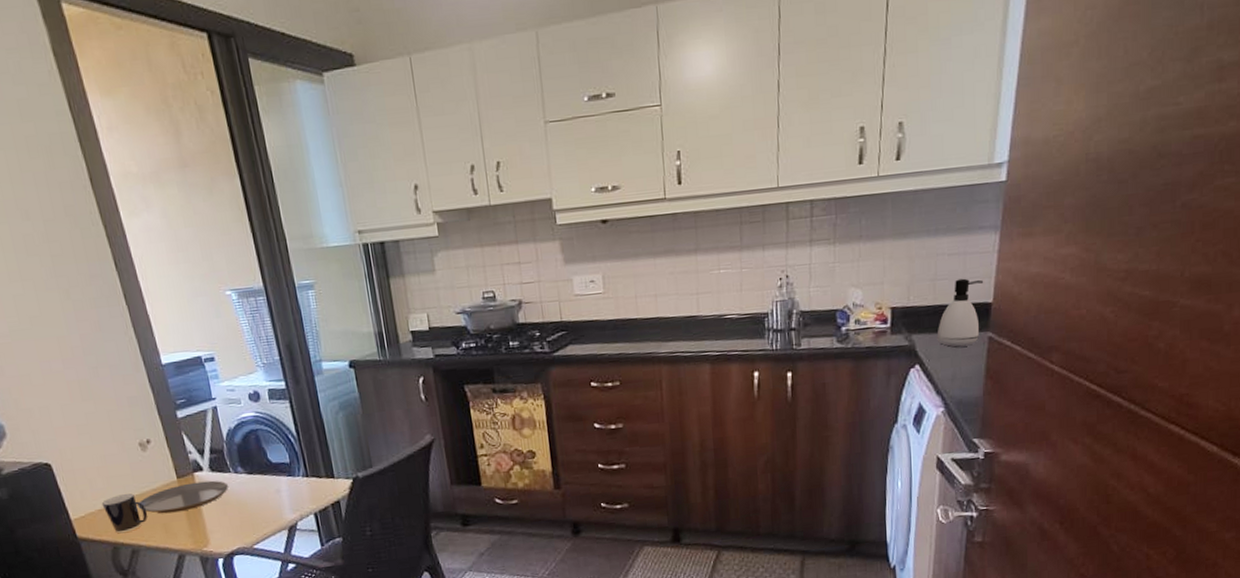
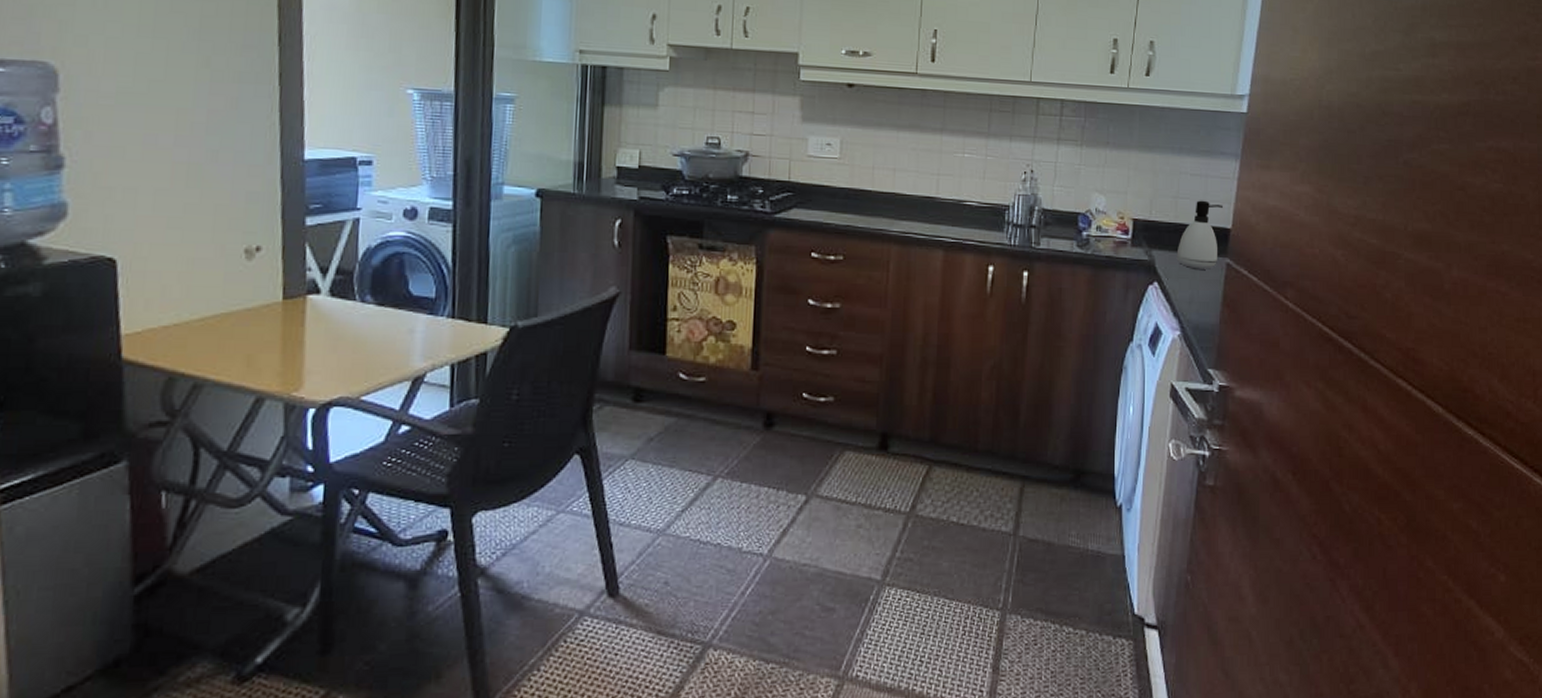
mug: present [101,493,148,534] -> none [169,311,230,361]
plate: present [138,480,228,514] -> none [219,307,348,342]

